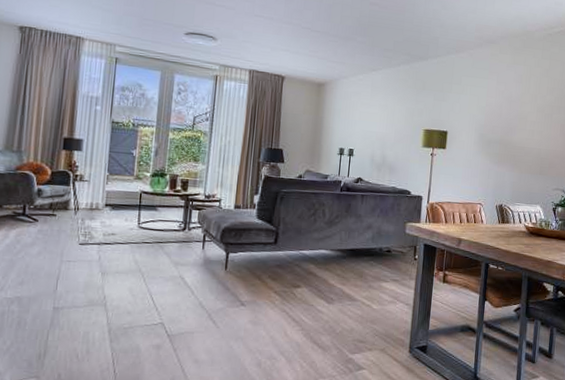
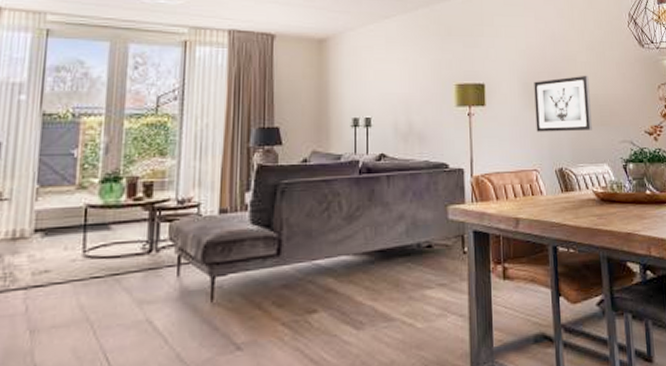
wall art: none [485,132,536,178] -> present [534,75,592,132]

